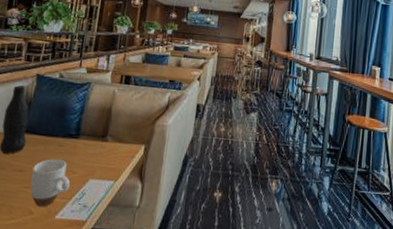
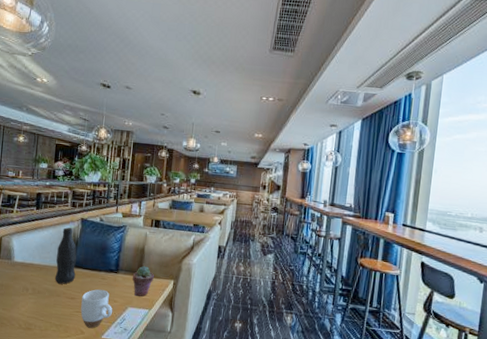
potted succulent: none [96,129,122,166] -> present [132,265,154,297]

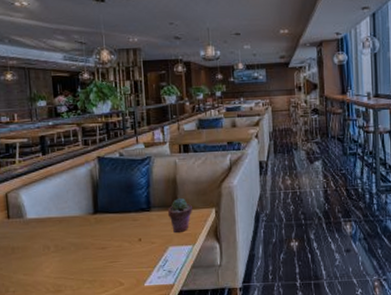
bottle: present [55,227,77,284] -> none [75,170,102,235]
mug: present [80,289,113,329] -> none [114,232,152,278]

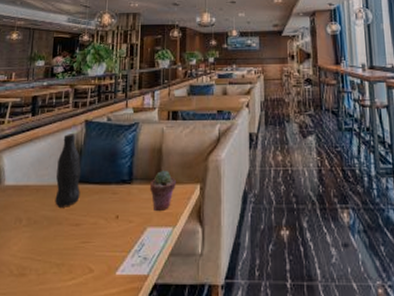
bottle: none [75,170,102,235] -> present [55,134,81,207]

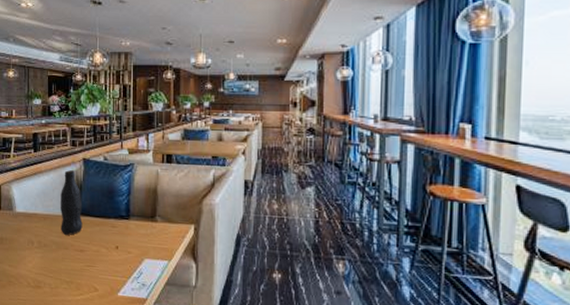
potted succulent: present [150,170,176,210] -> none [147,209,171,246]

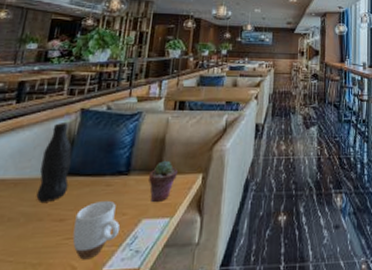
mug: none [92,239,128,285] -> present [72,200,121,260]
potted succulent: none [147,209,171,246] -> present [149,160,178,202]

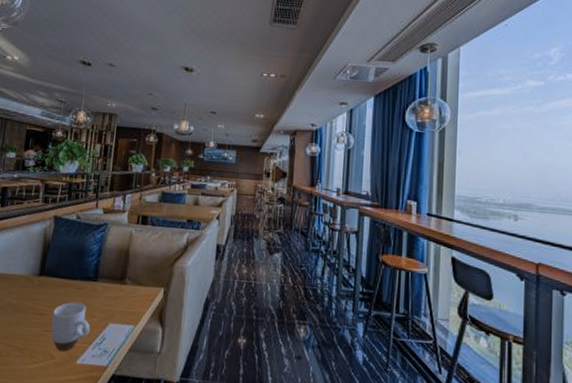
bottle: present [36,123,72,202] -> none [20,227,48,297]
potted succulent: present [149,160,178,202] -> none [115,271,141,309]

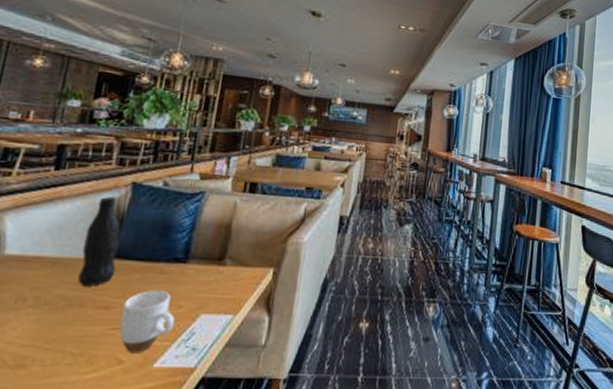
bottle: none [20,227,48,297] -> present [77,197,120,286]

